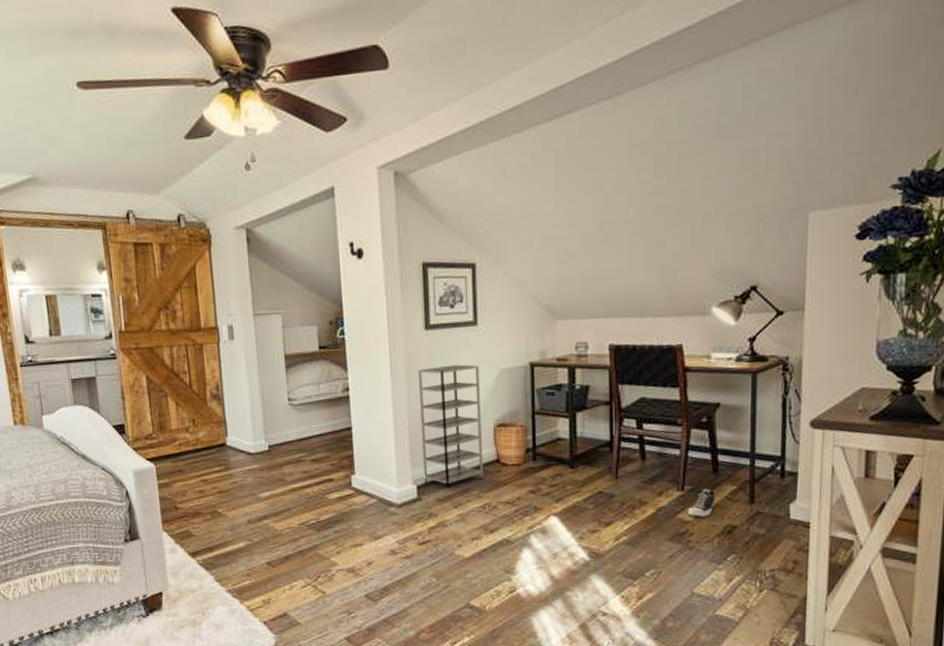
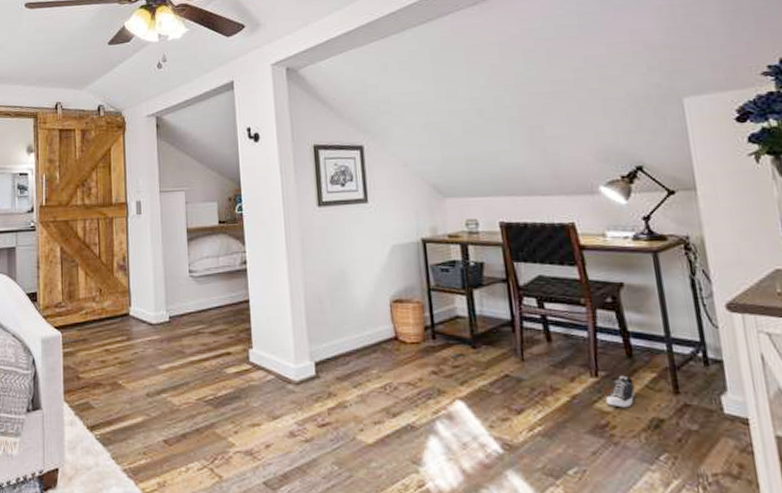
shelving unit: present [417,364,484,490] -> none [312,240,383,368]

